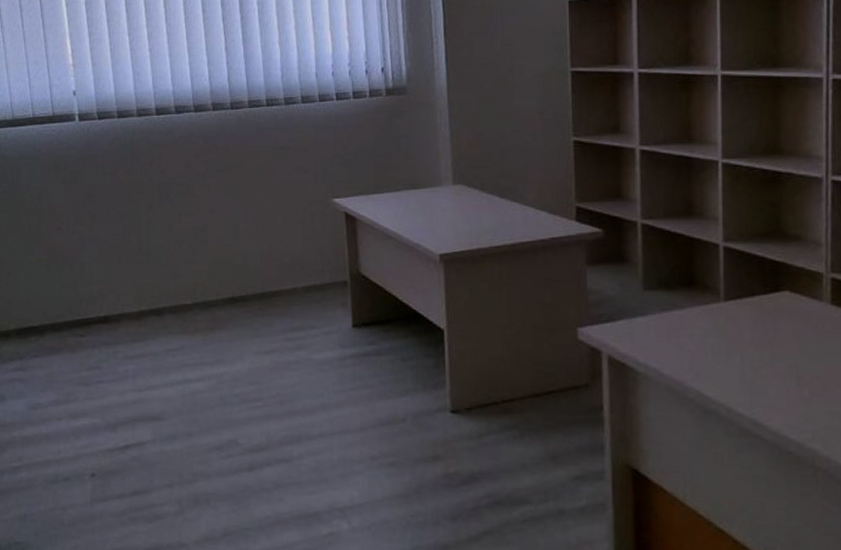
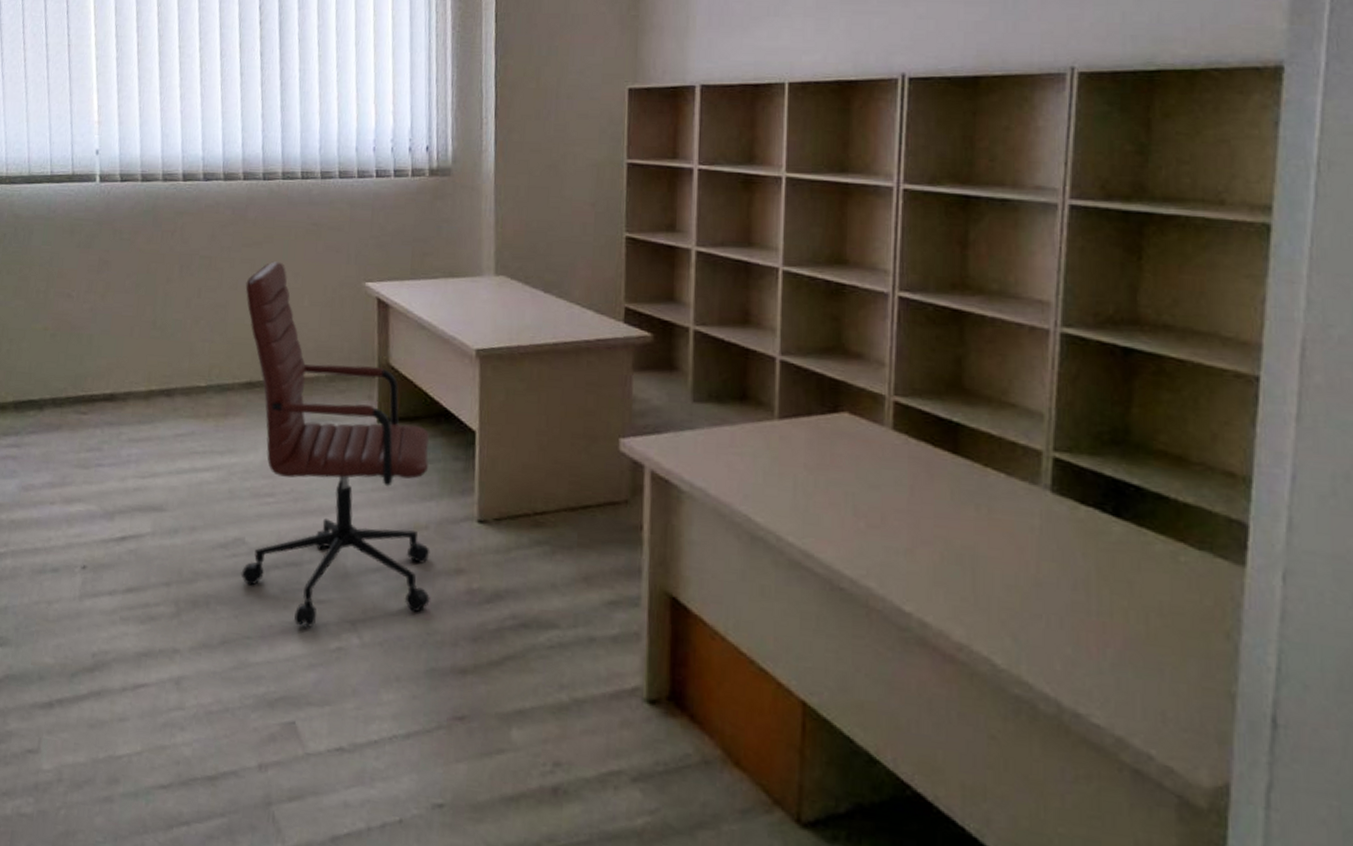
chair: none [222,185,411,517] -> present [241,261,430,627]

